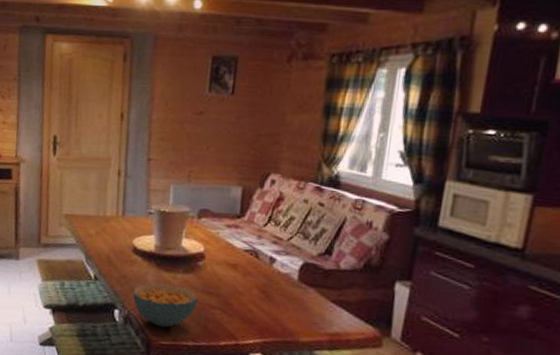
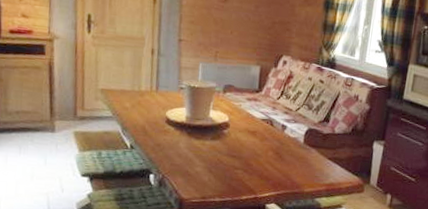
cereal bowl: present [133,283,199,328] -> none [166,149,224,188]

